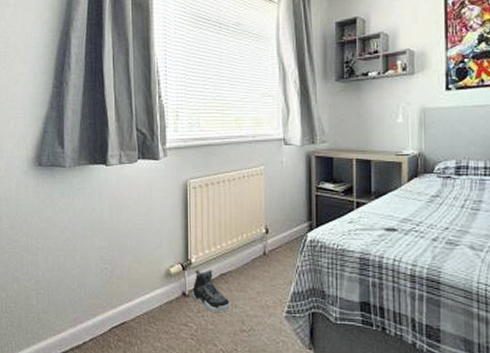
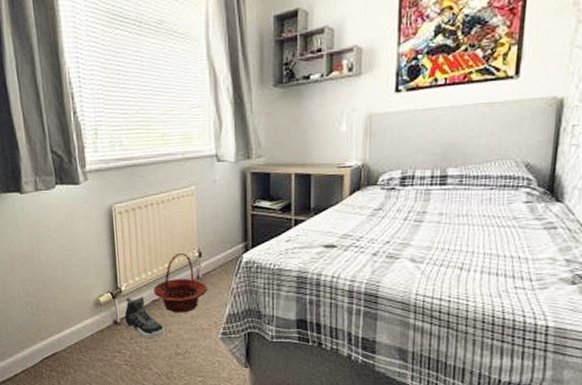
basket: none [222,228,273,289] -> present [153,252,207,313]

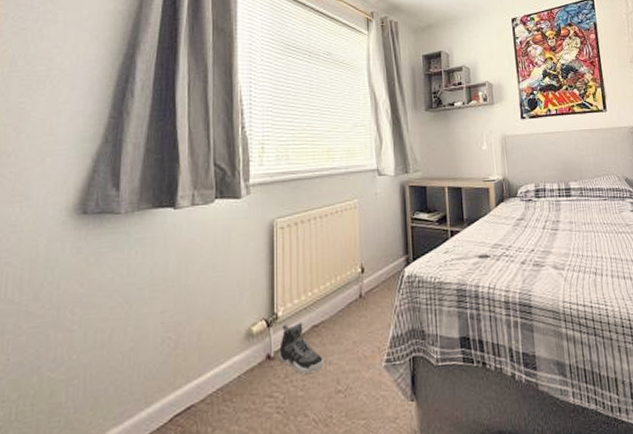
basket: present [153,252,207,313] -> none [313,269,370,340]

